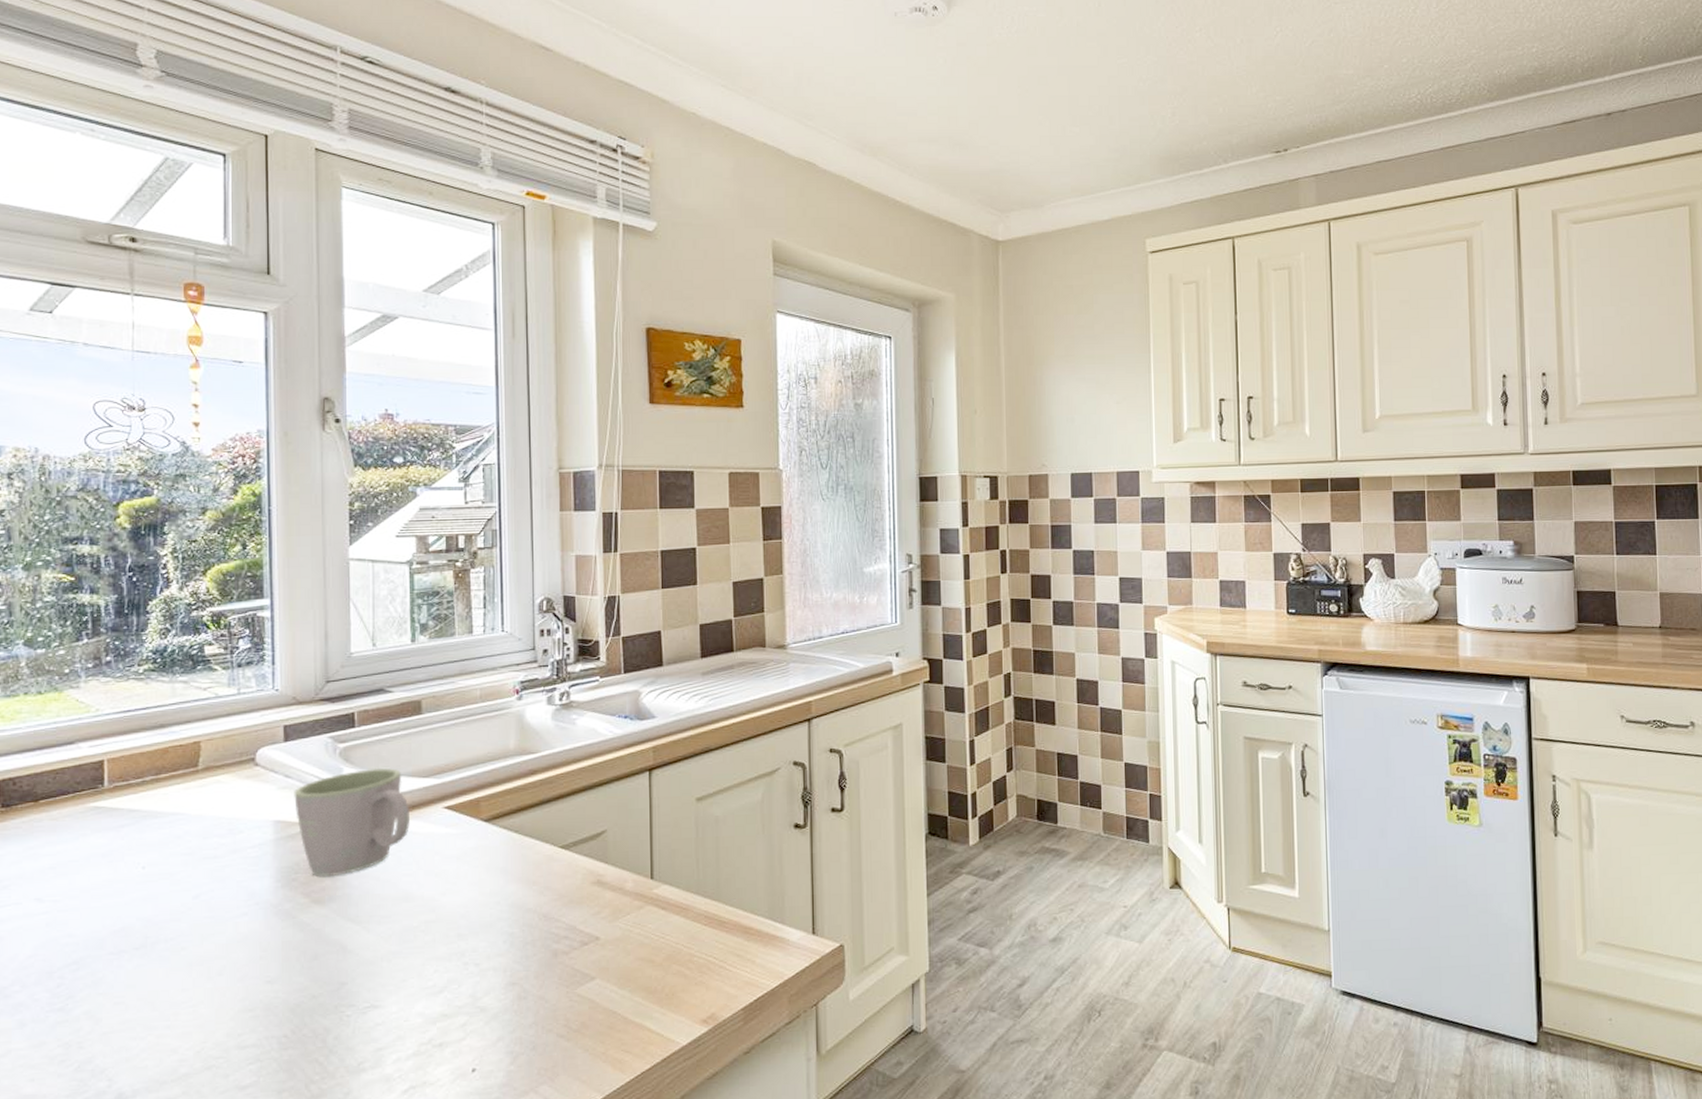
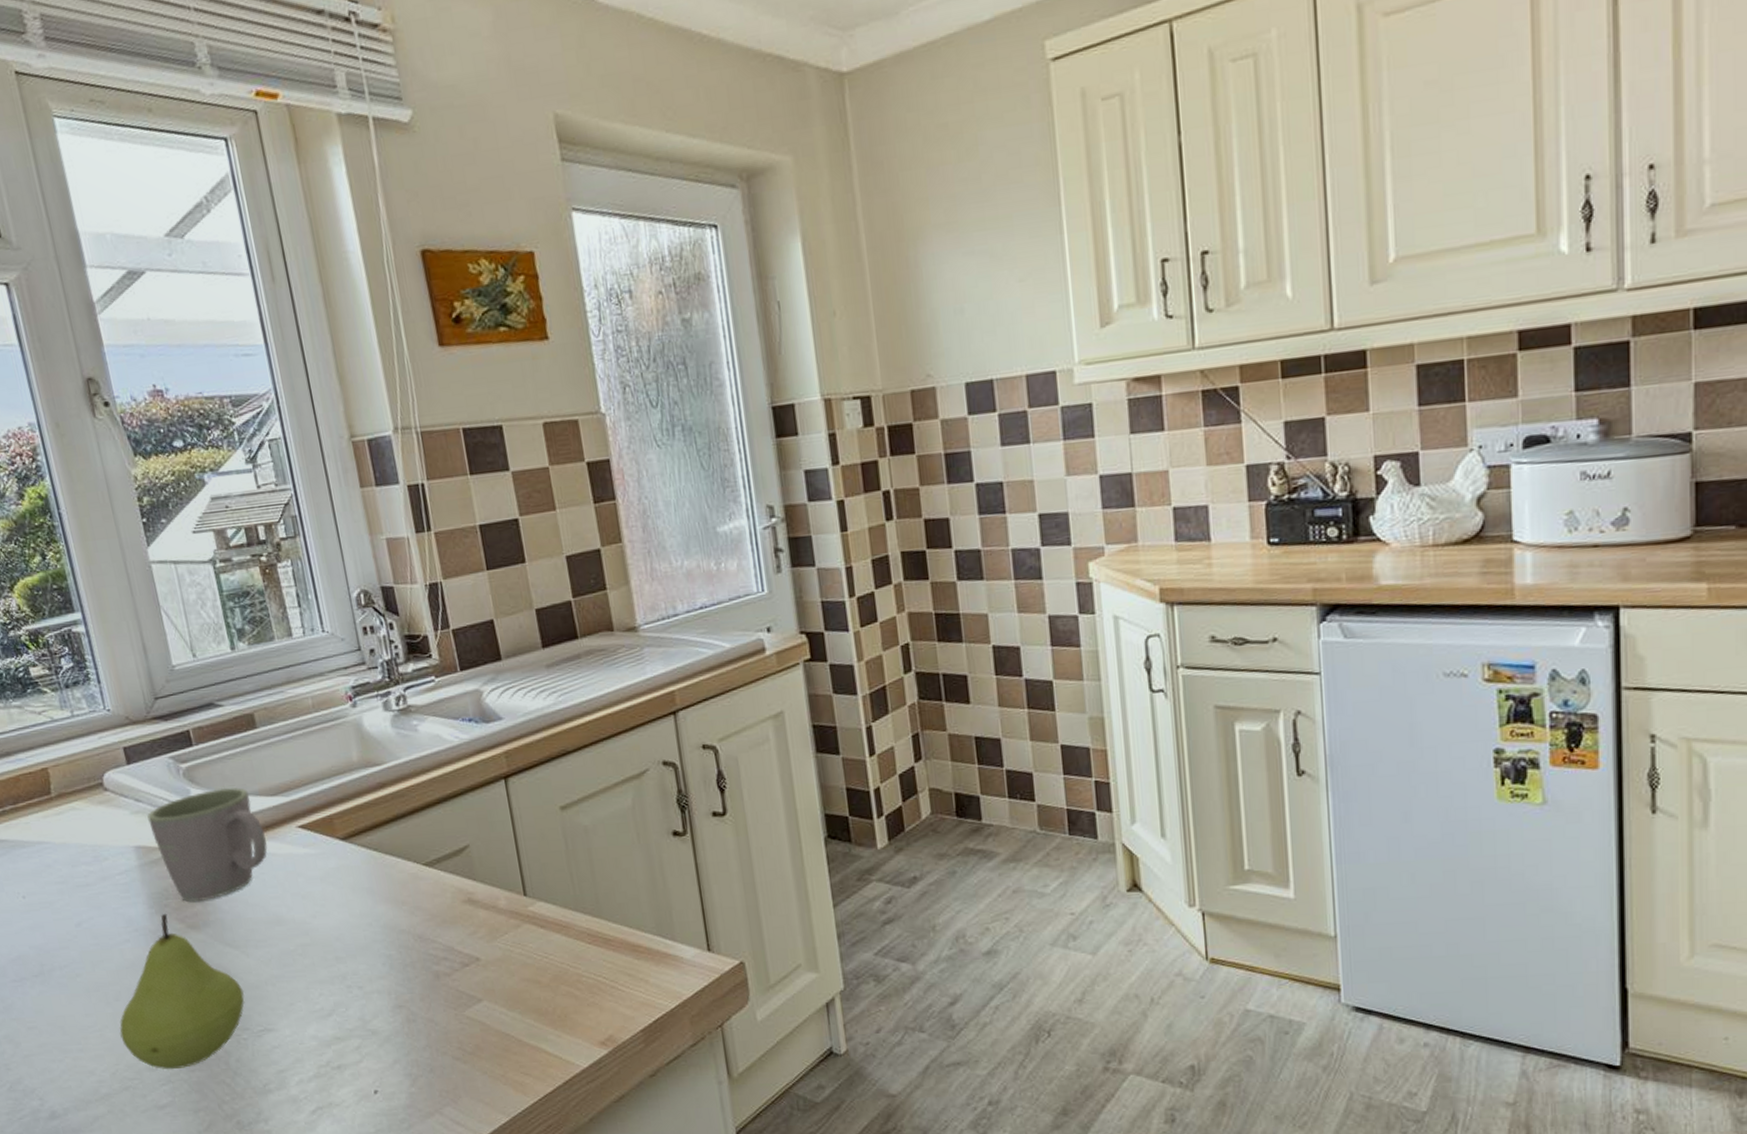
fruit: none [215,887,356,1048] -> present [119,913,245,1070]

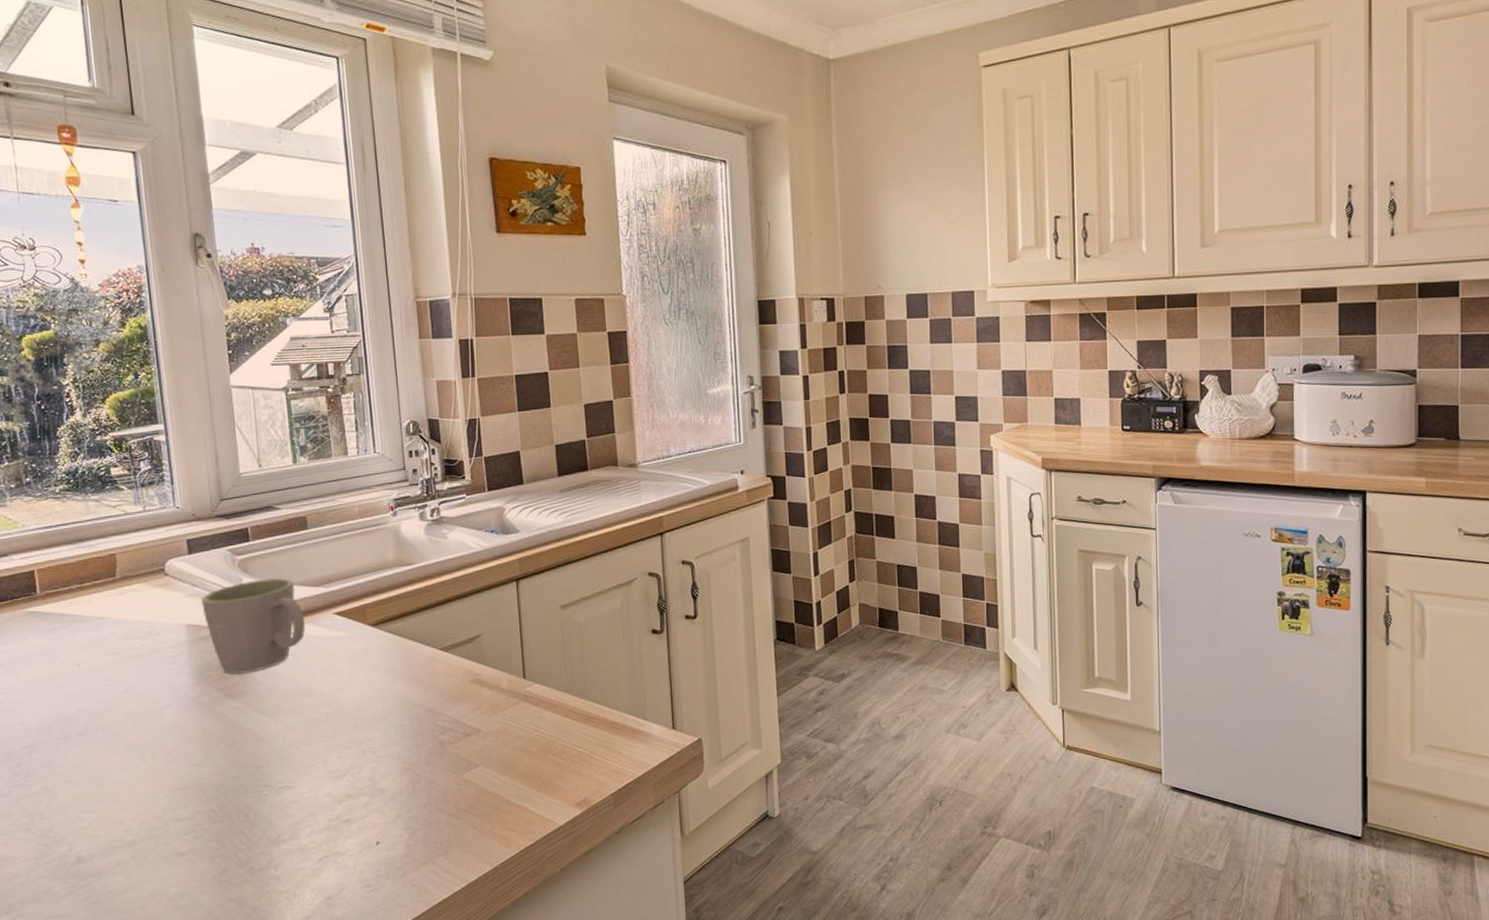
fruit: present [119,913,245,1070] -> none [151,683,270,821]

